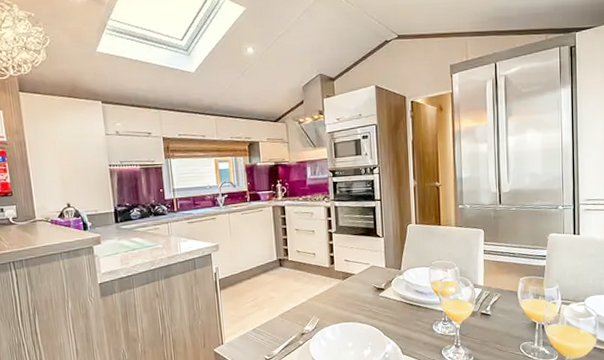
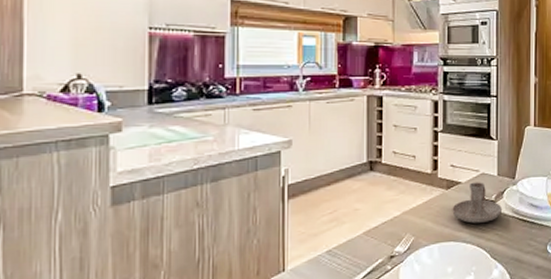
candle holder: none [348,273,391,307] -> present [452,182,502,223]

